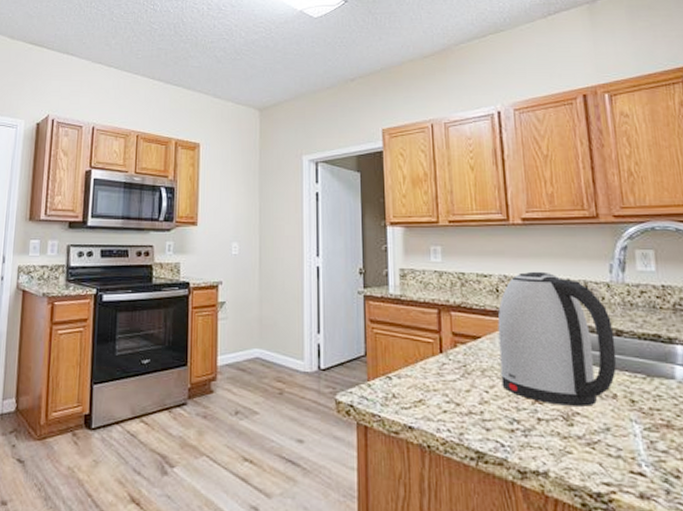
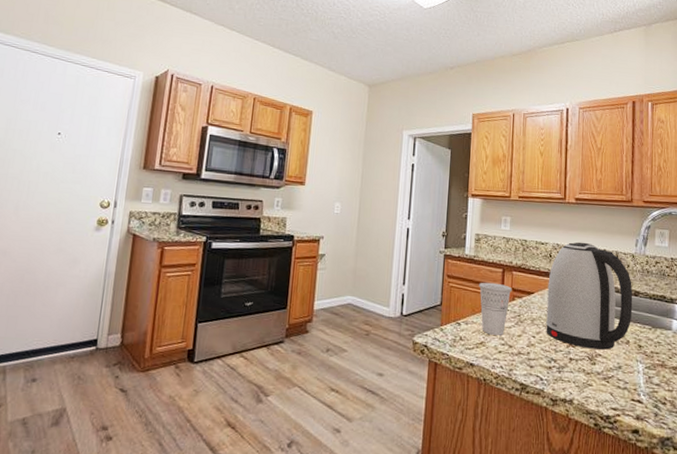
cup: none [409,326,453,391] -> present [478,282,512,336]

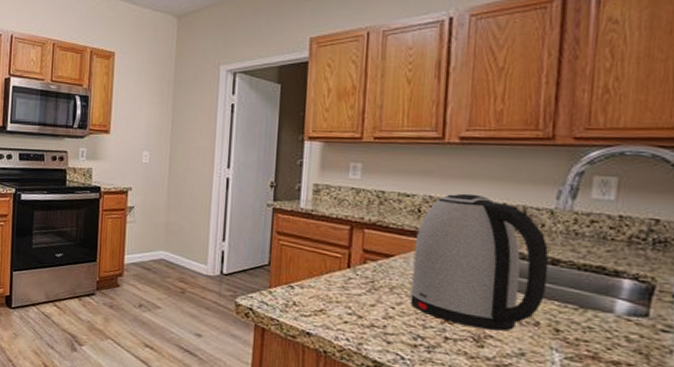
cup: present [478,282,512,336] -> none [317,240,363,304]

